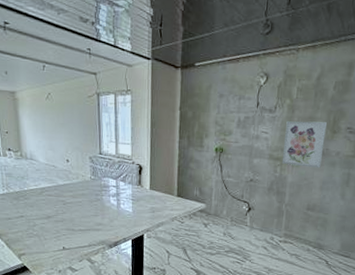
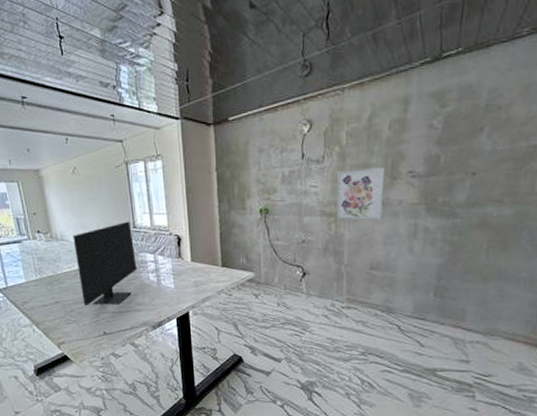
computer monitor: none [42,147,107,223] -> present [73,221,142,306]

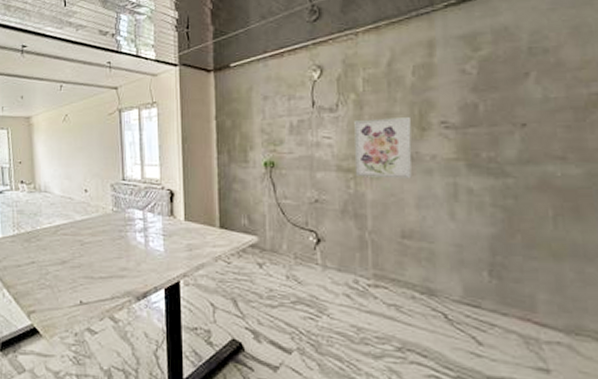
computer monitor: present [73,221,142,306] -> none [57,172,131,269]

